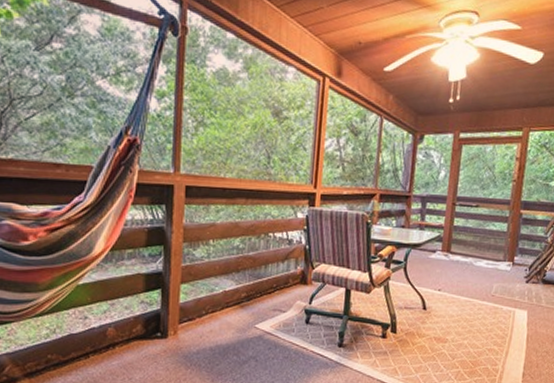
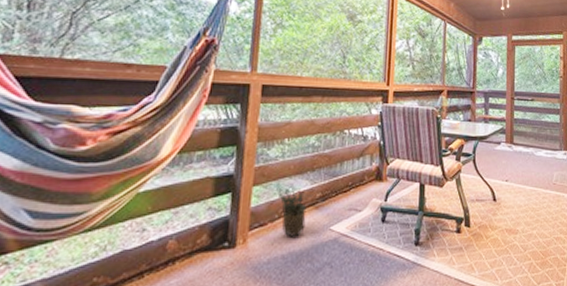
potted plant: none [203,281,239,332] -> present [276,182,314,237]

